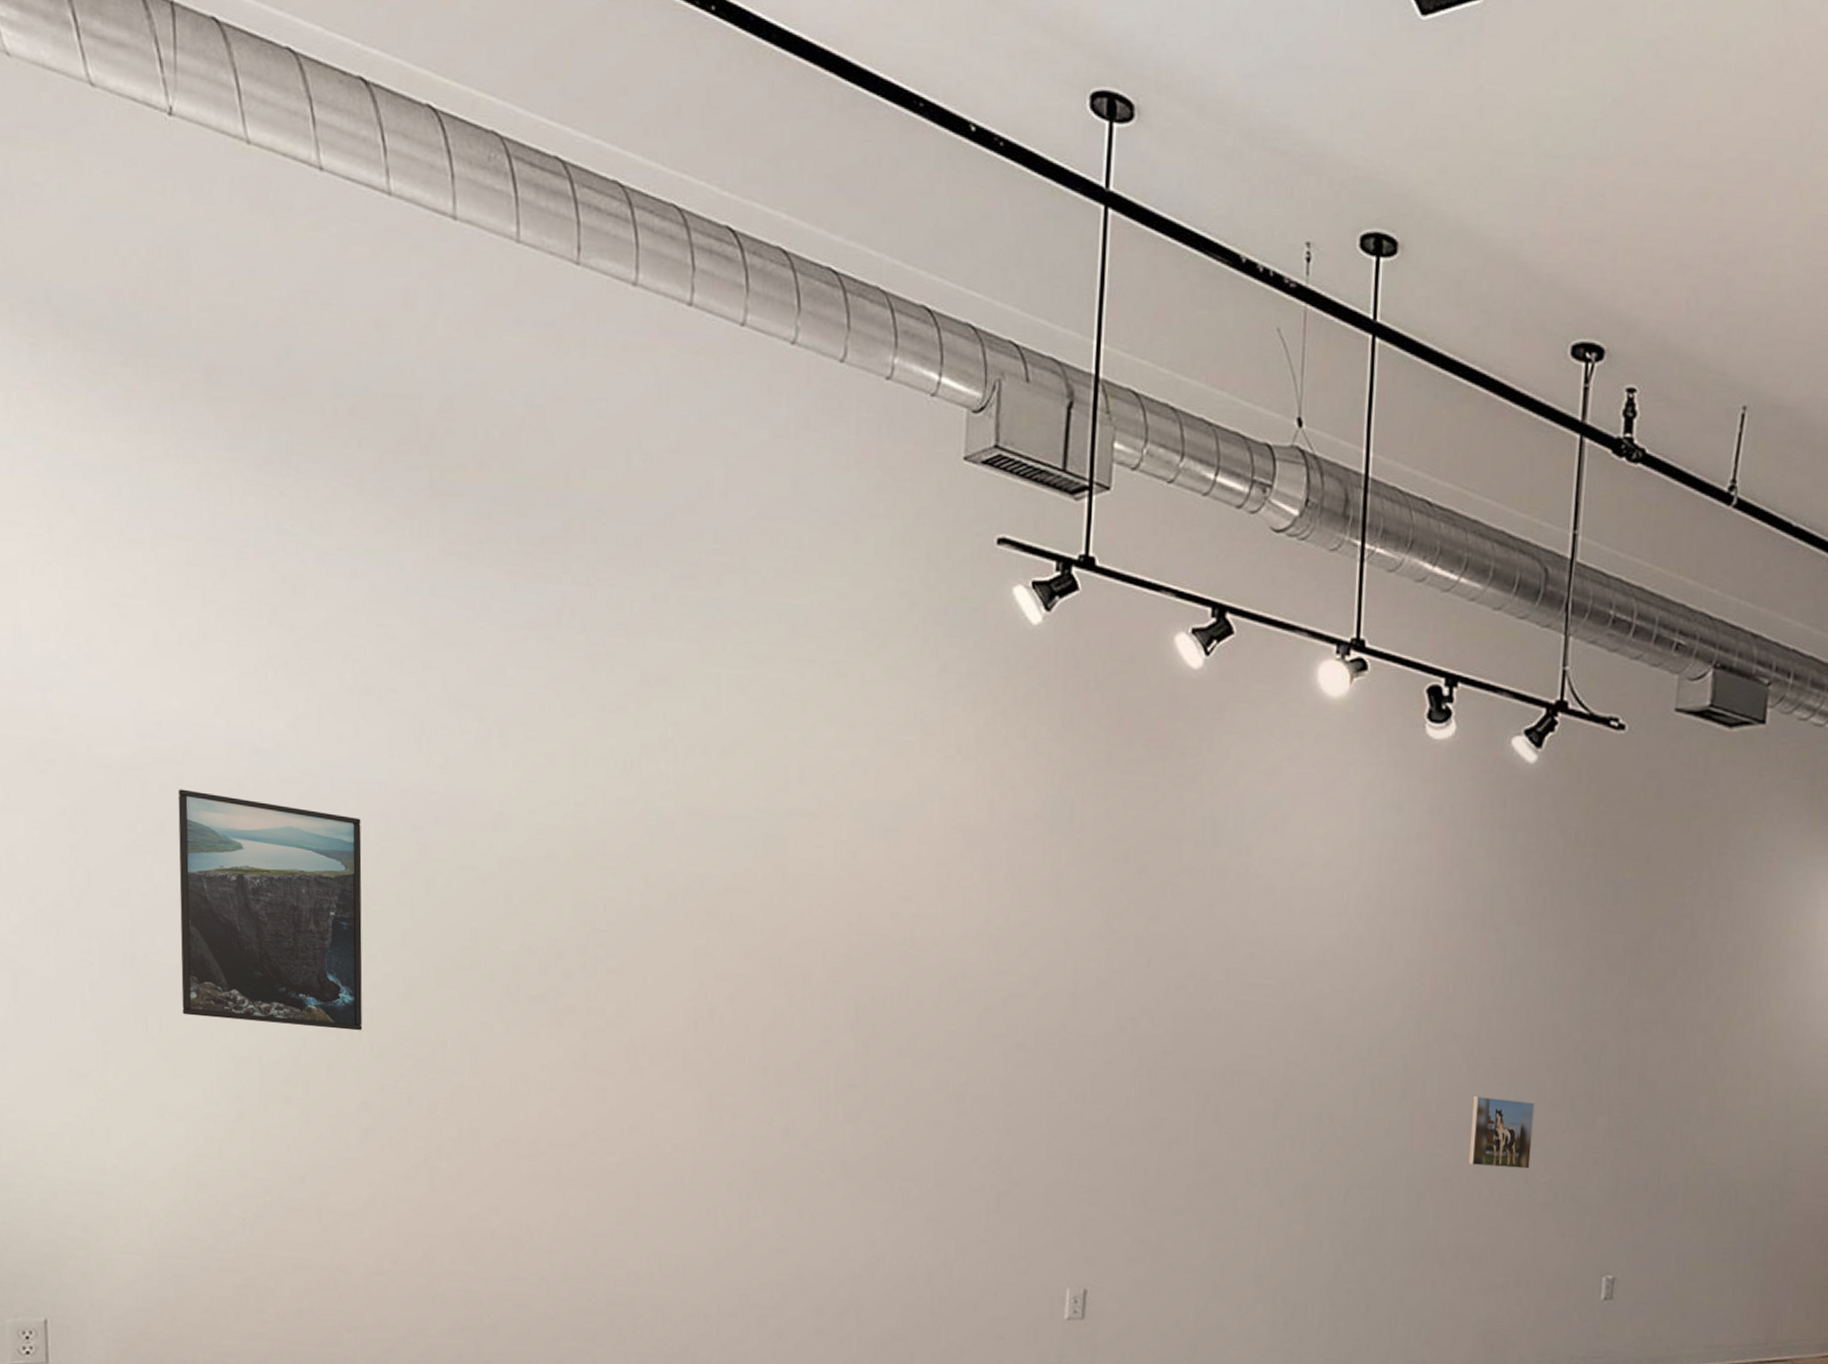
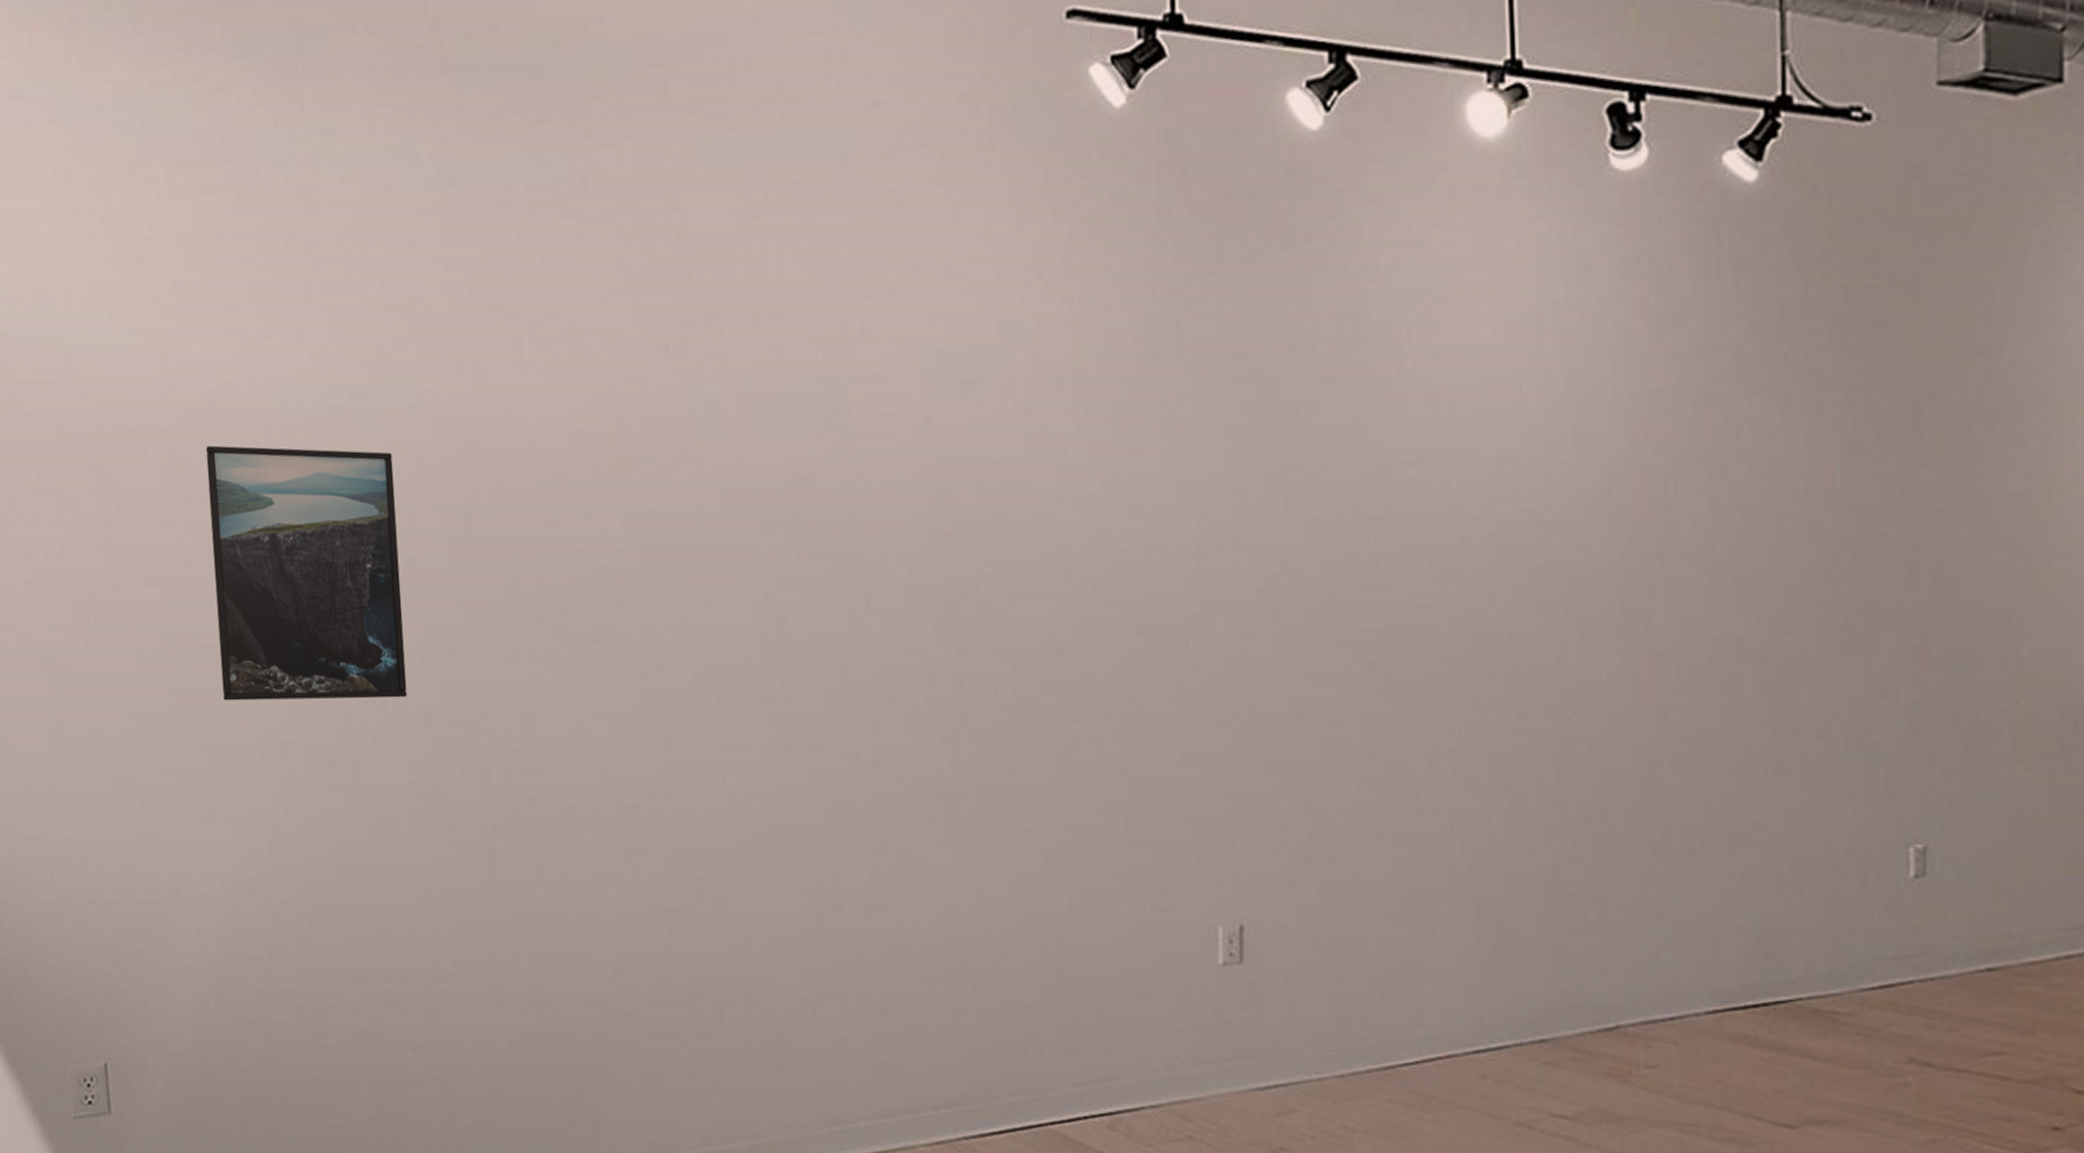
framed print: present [1468,1095,1536,1170] -> none [1713,623,1798,716]

